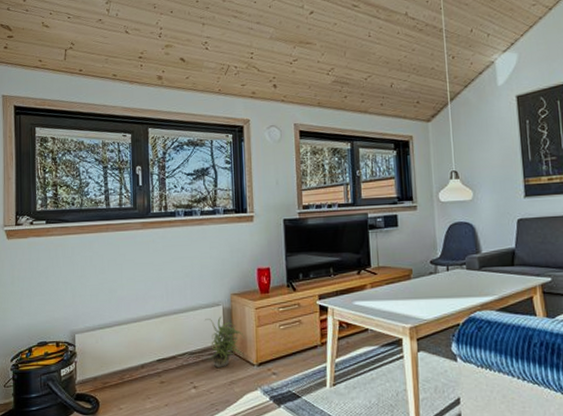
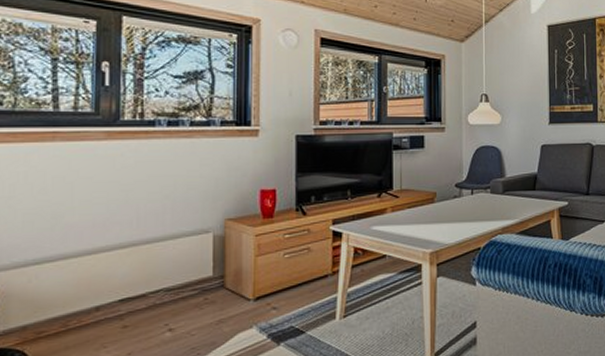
potted plant: present [205,316,245,367] -> none [189,244,240,305]

